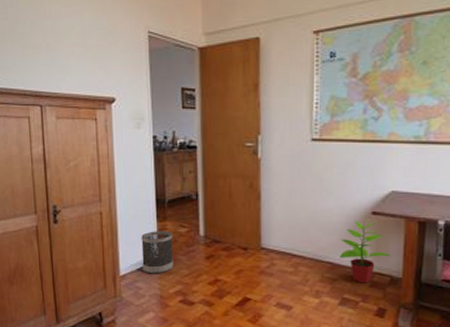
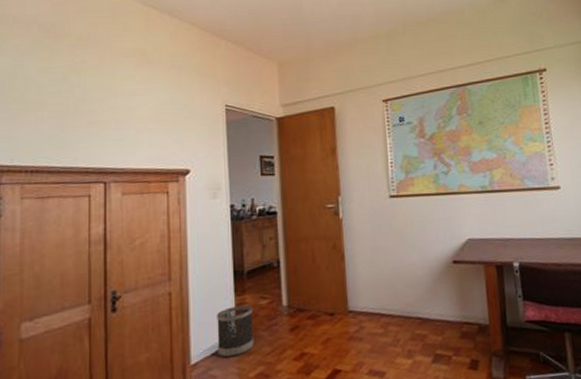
potted plant: present [340,221,391,284] -> none [426,271,476,336]

